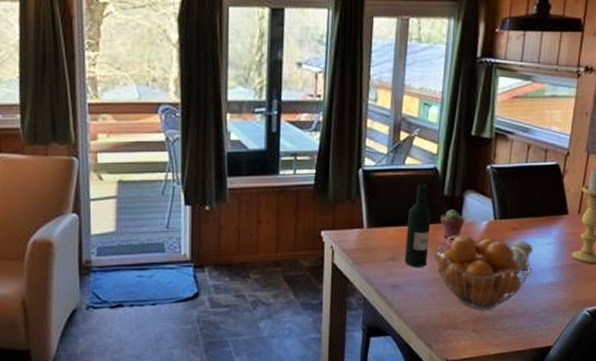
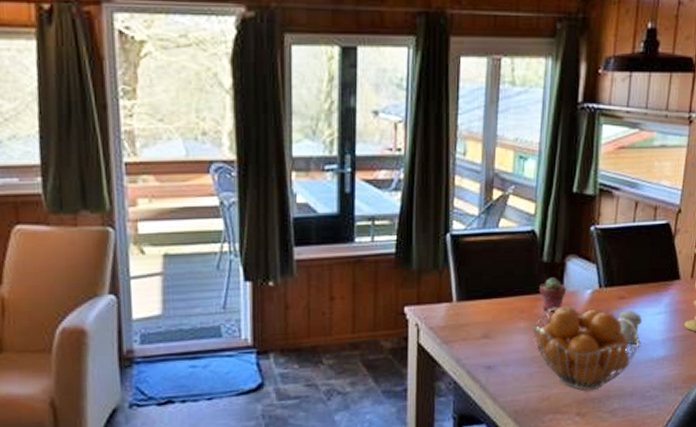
wine bottle: present [404,183,431,267] -> none [499,248,529,345]

